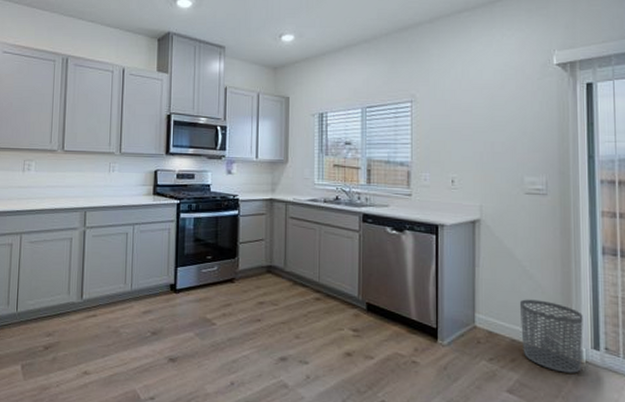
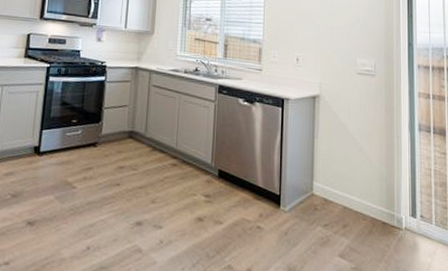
waste bin: present [519,299,583,373] -> none [351,169,403,239]

